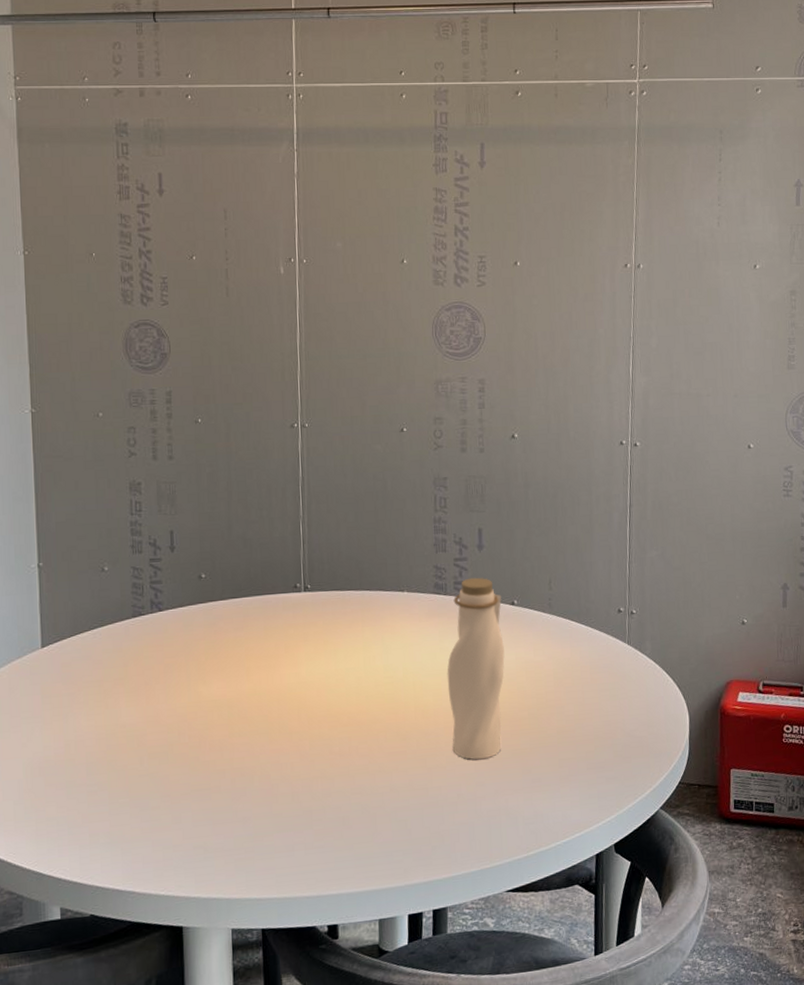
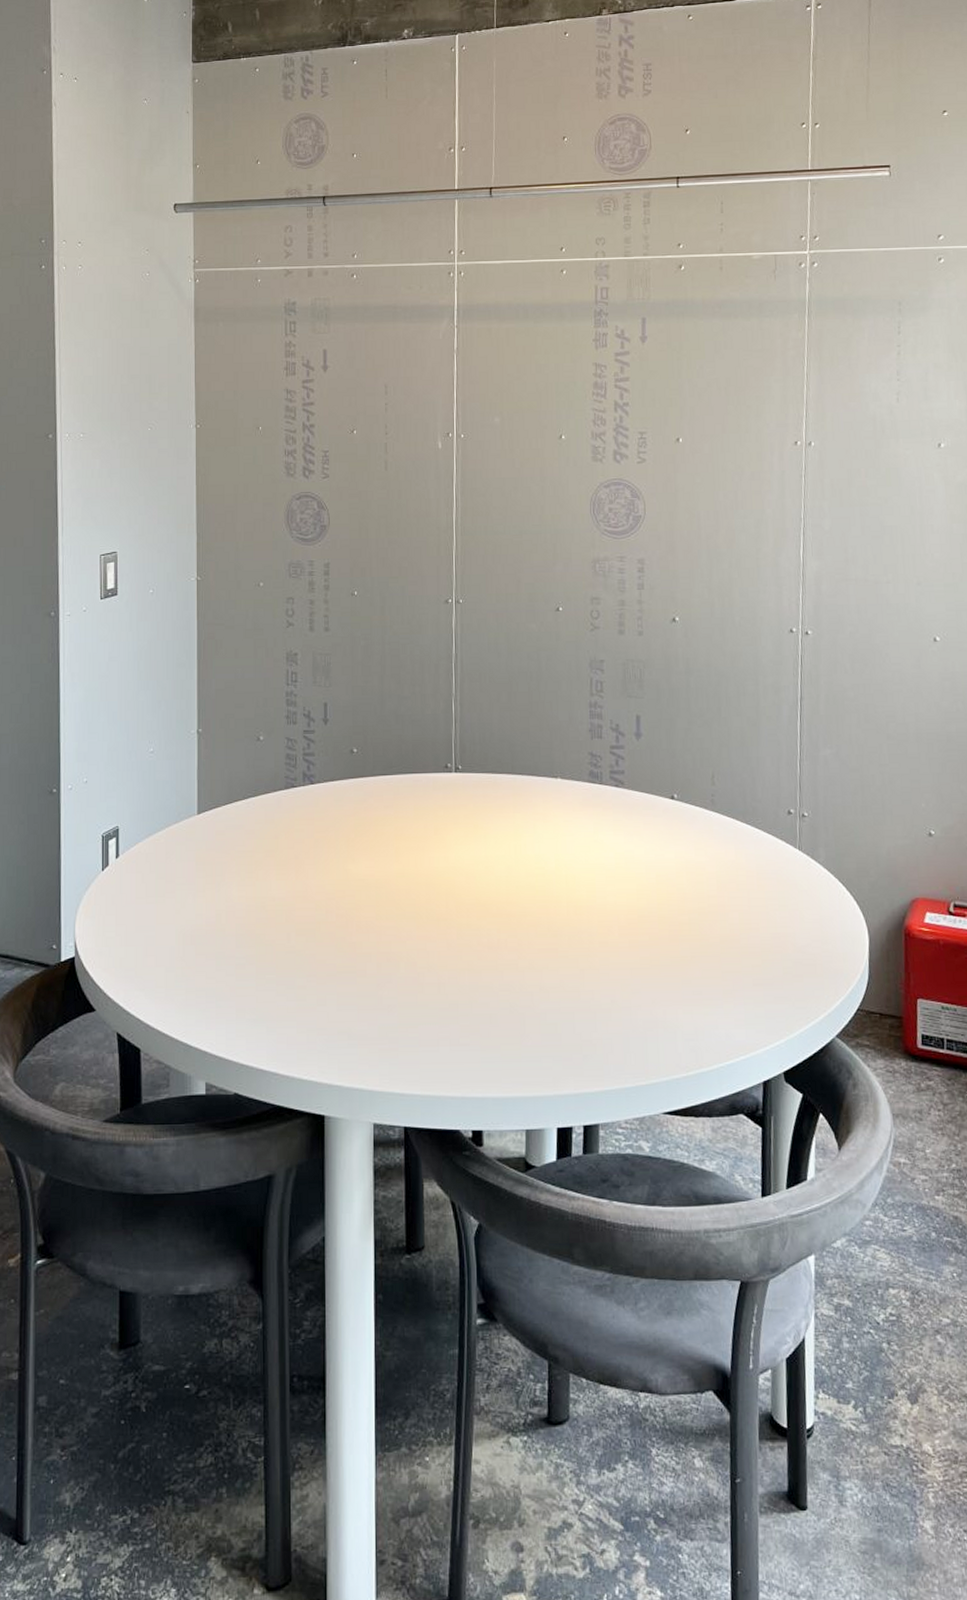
water bottle: present [447,577,505,760] -> none [601,767,664,965]

